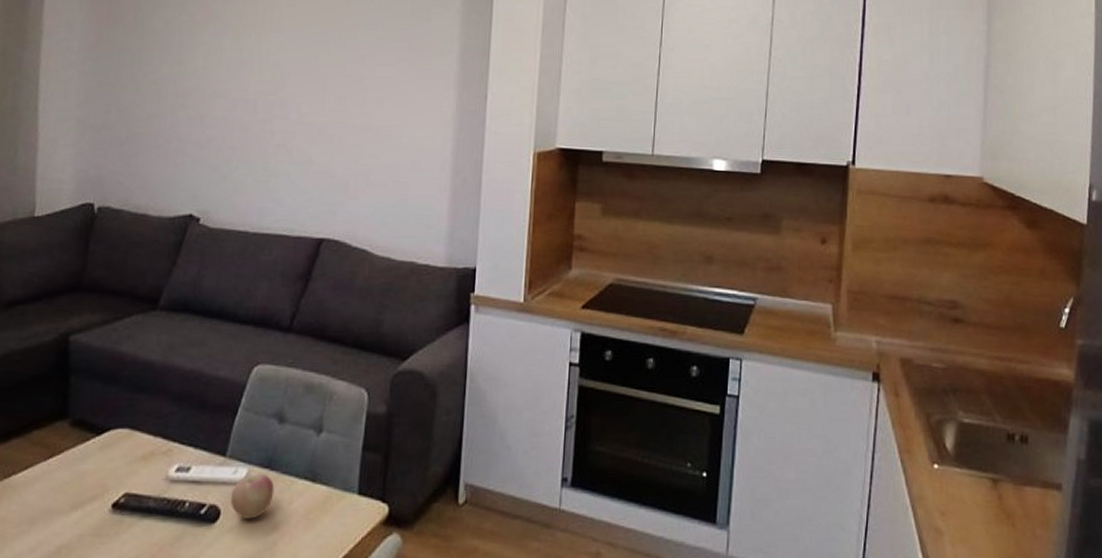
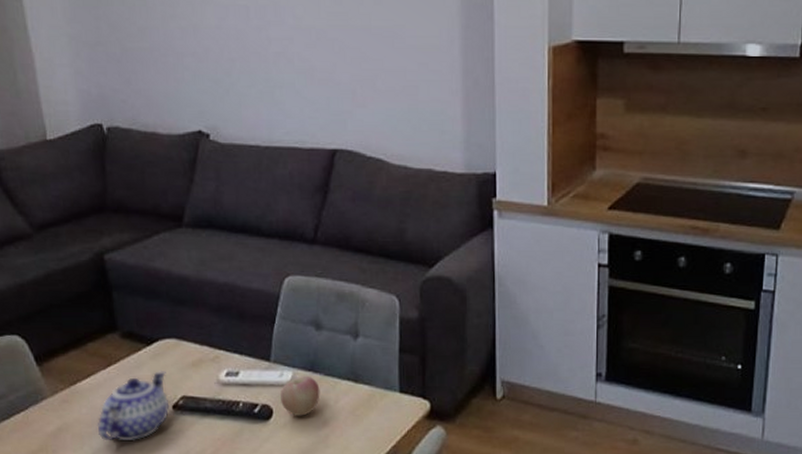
teapot: none [23,463,112,545] -> present [97,370,170,441]

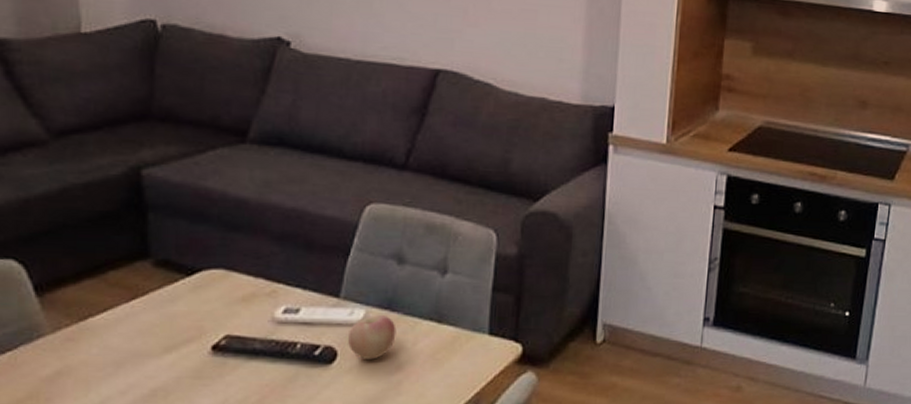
teapot: present [97,370,170,441] -> none [109,304,208,388]

